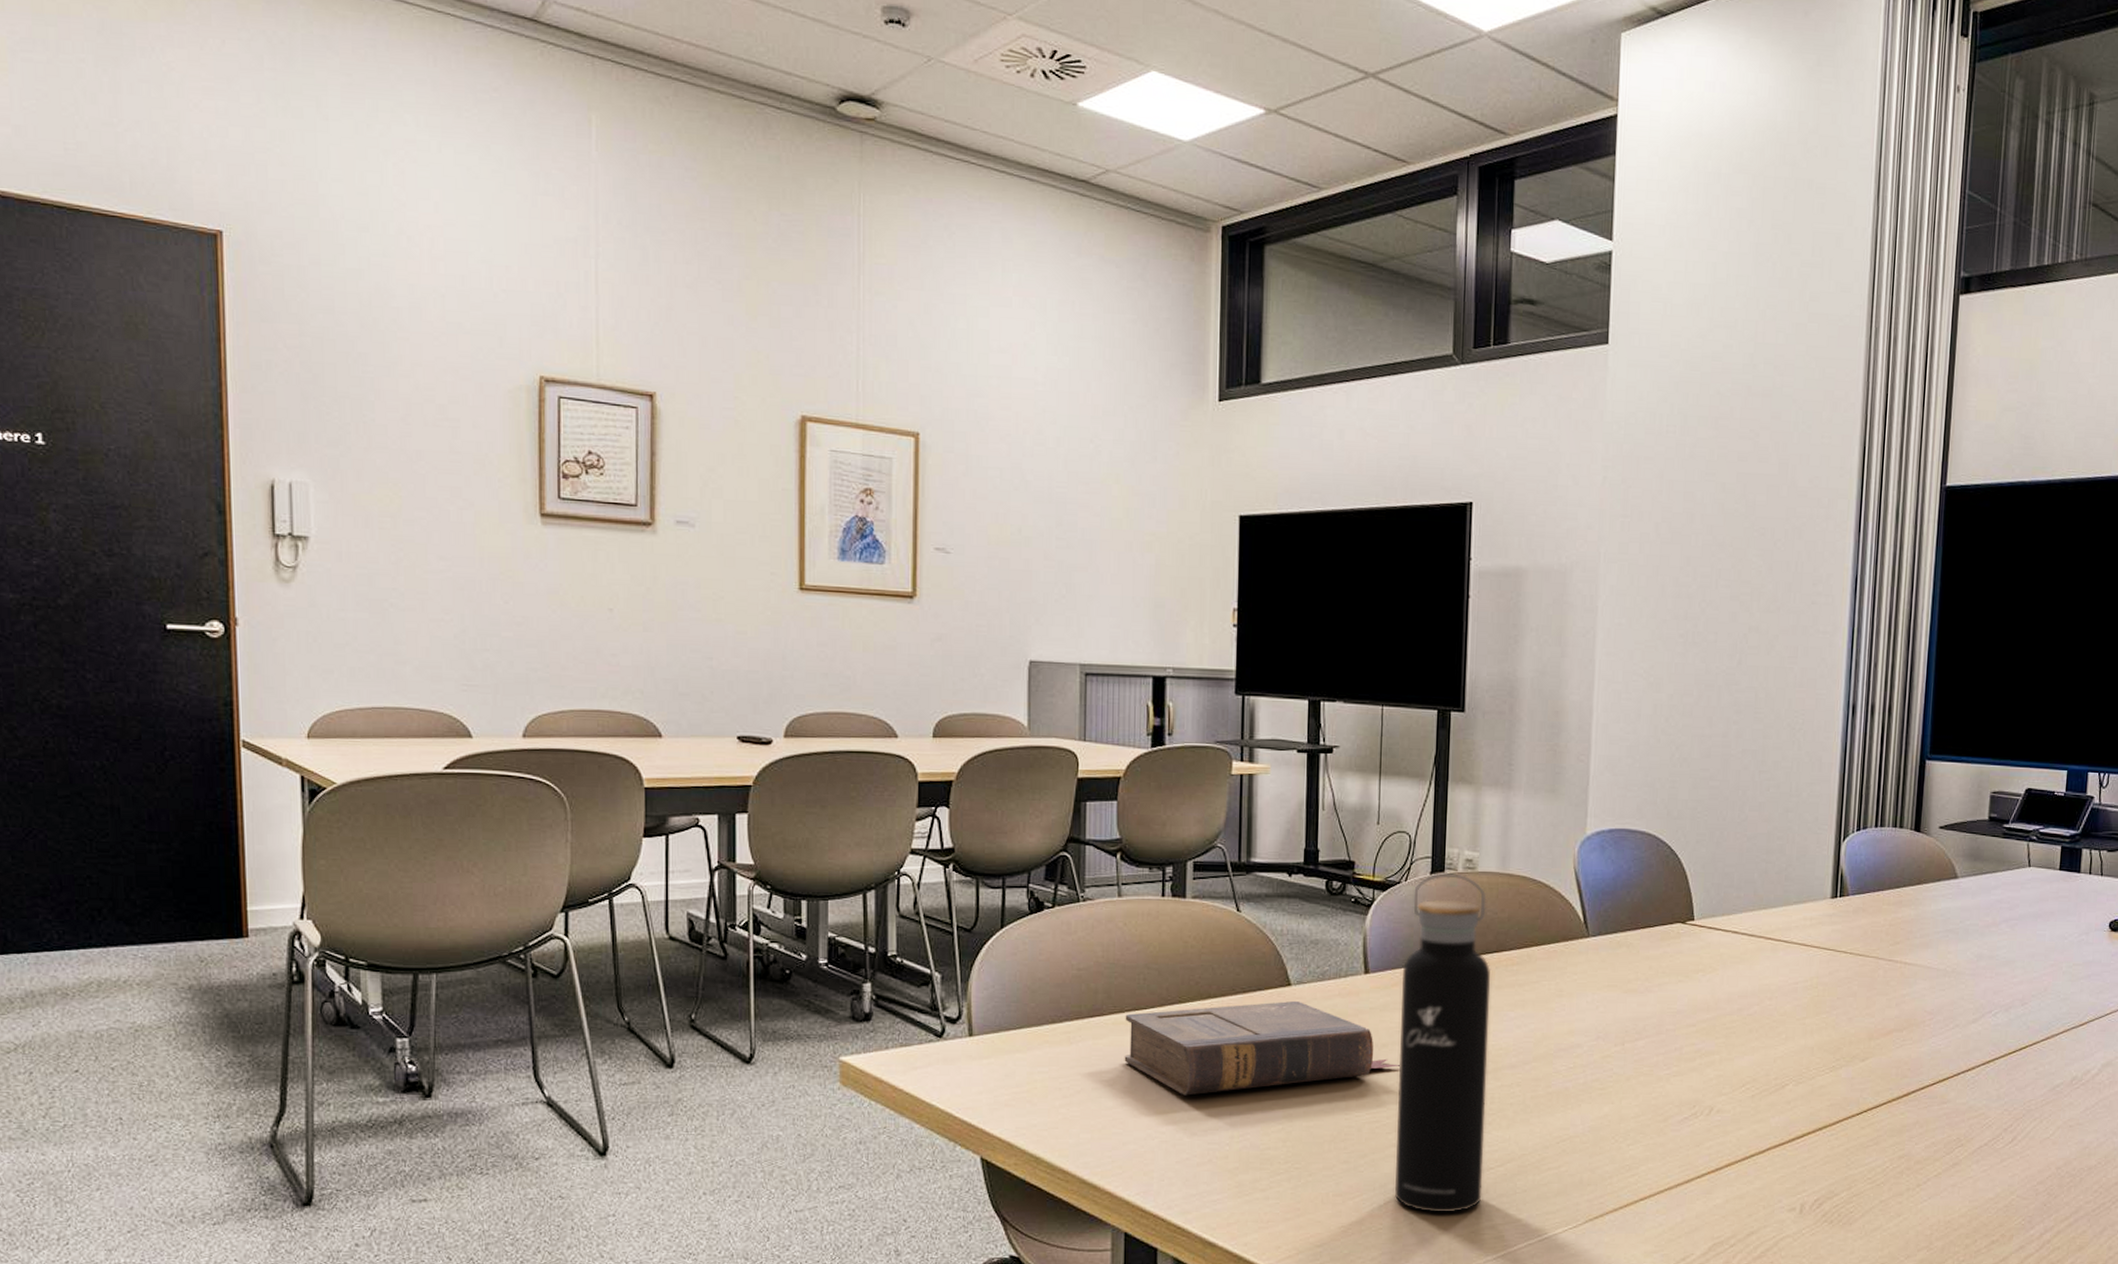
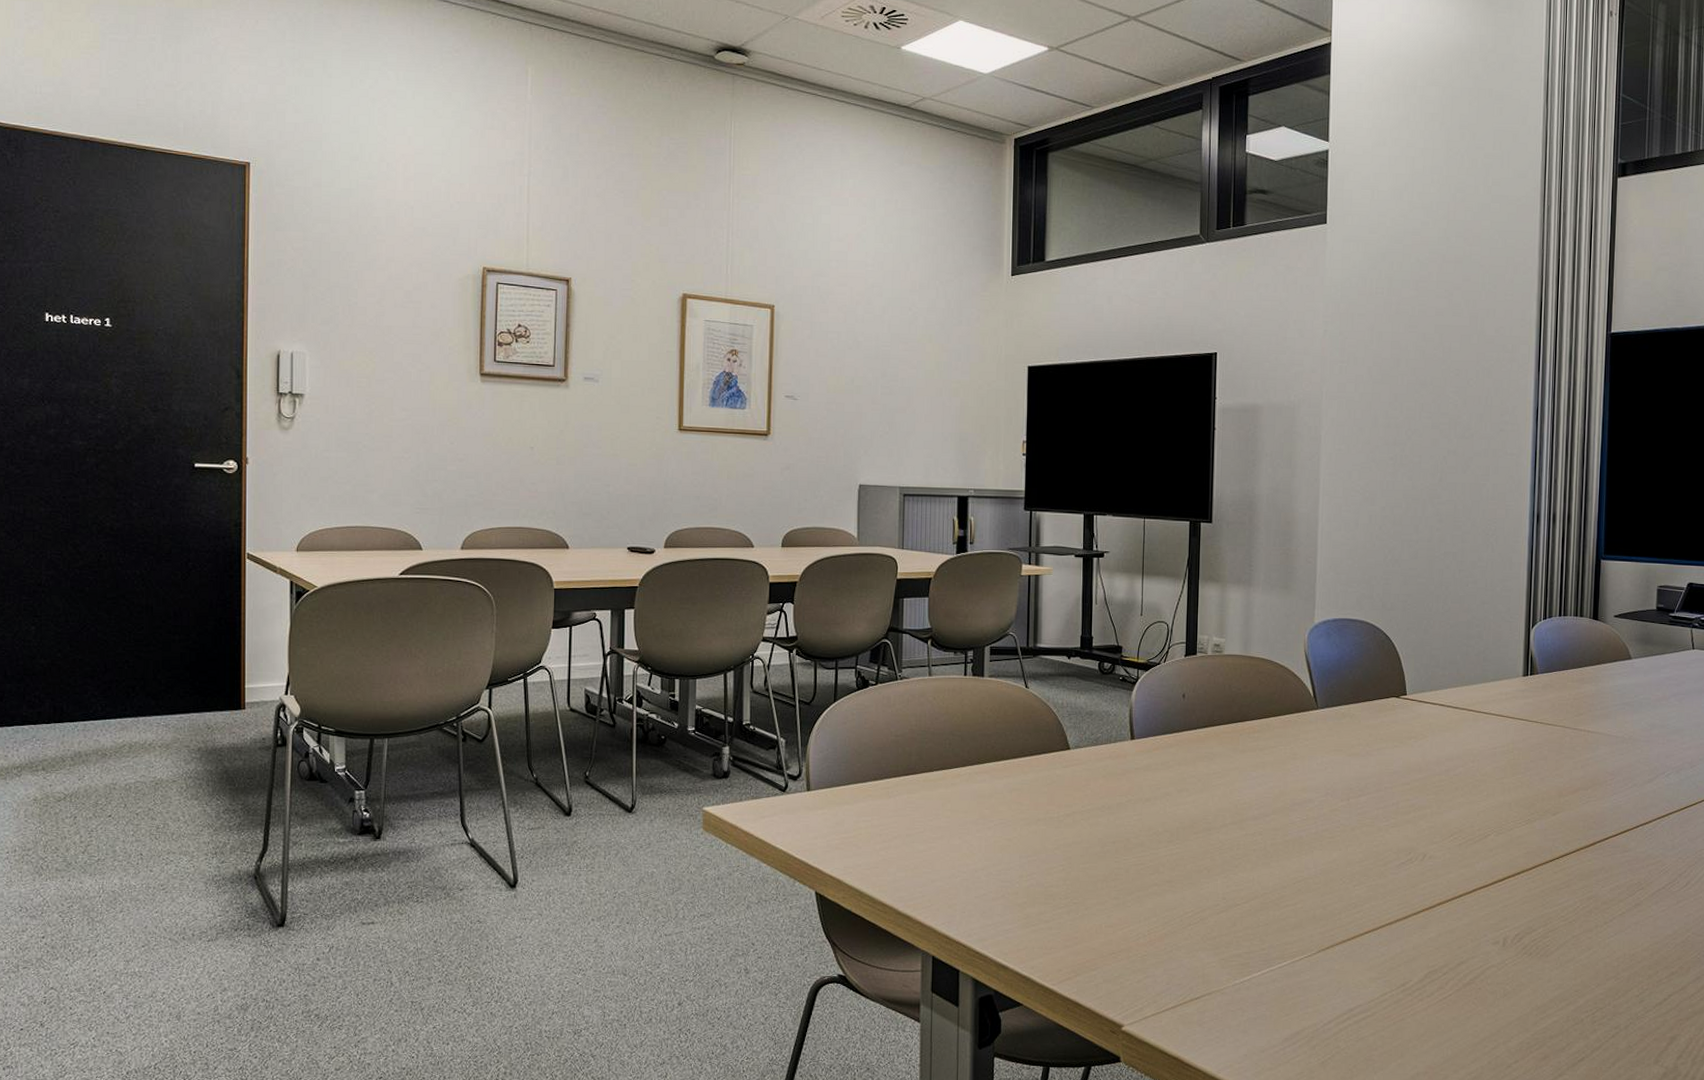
book: present [1124,1001,1400,1096] -> none [933,763,1160,841]
water bottle: present [1395,872,1491,1212] -> none [1157,655,1236,942]

